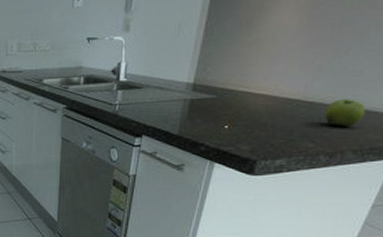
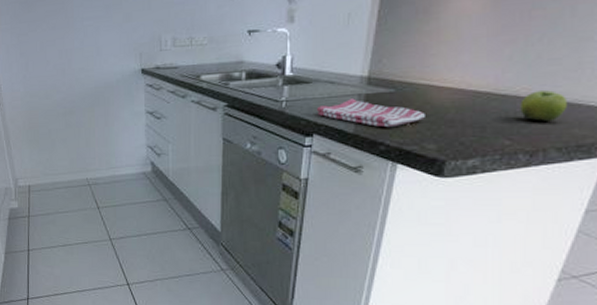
dish towel: none [146,103,242,130] -> present [316,98,425,128]

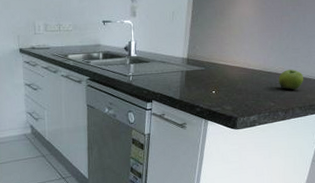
dish towel: present [316,98,425,128] -> none [153,74,224,95]

